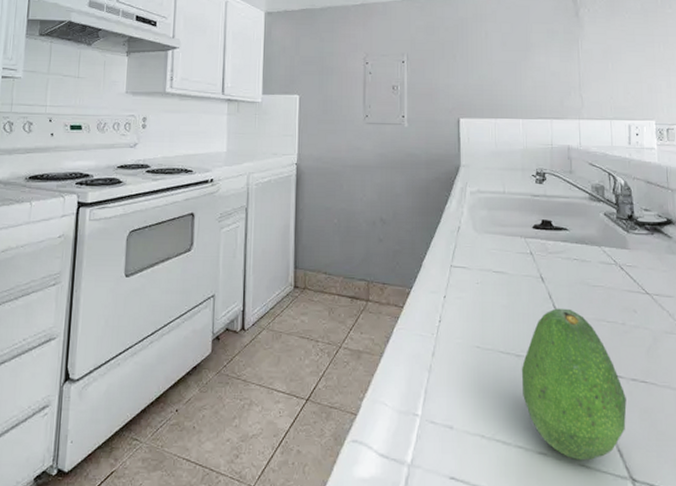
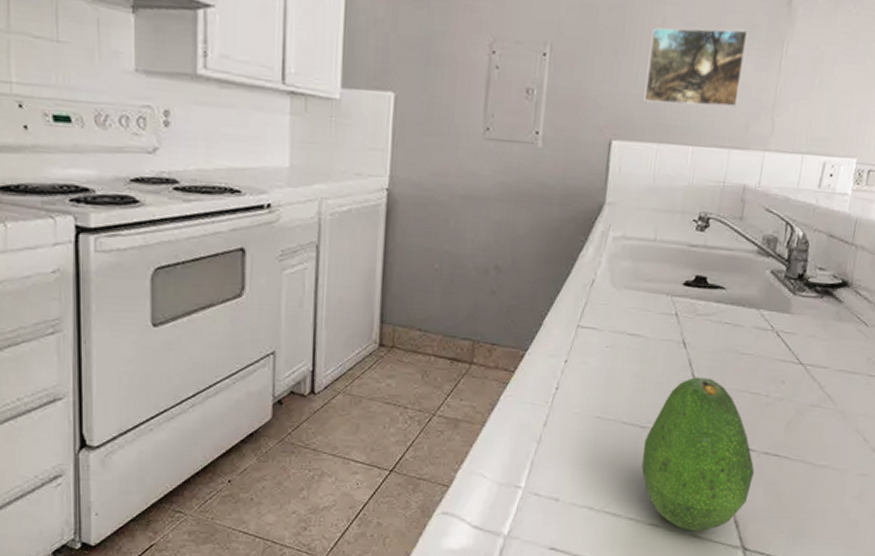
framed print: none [479,35,551,90] -> present [643,27,749,108]

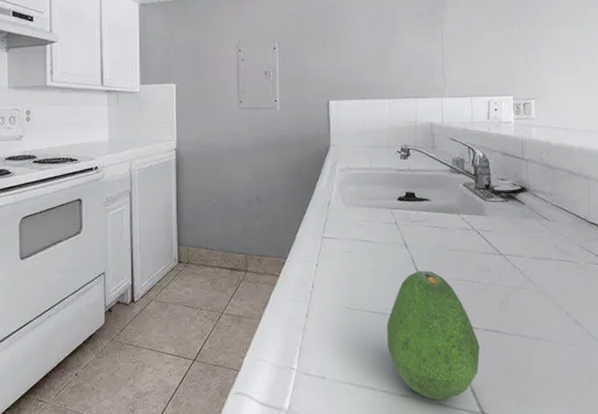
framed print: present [643,27,749,108] -> none [347,17,416,73]

